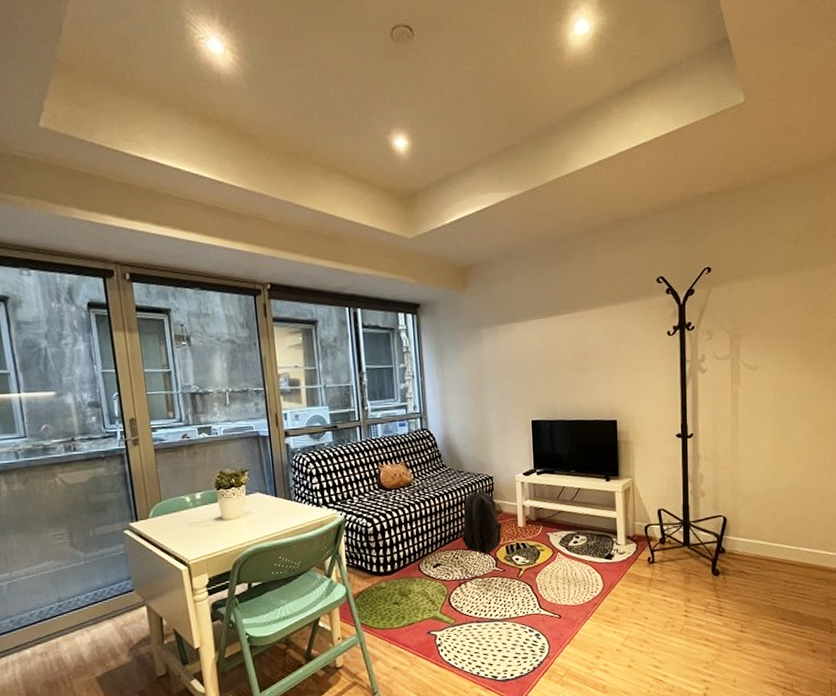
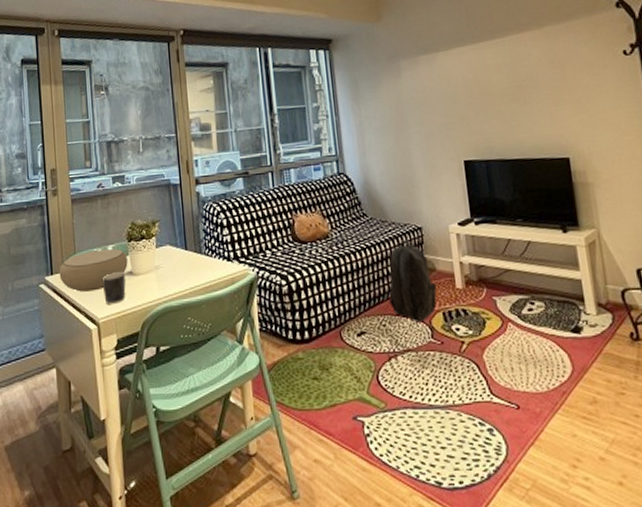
bowl: none [144,496,218,537] -> present [59,249,128,292]
mug: none [190,518,216,547] -> present [102,272,126,304]

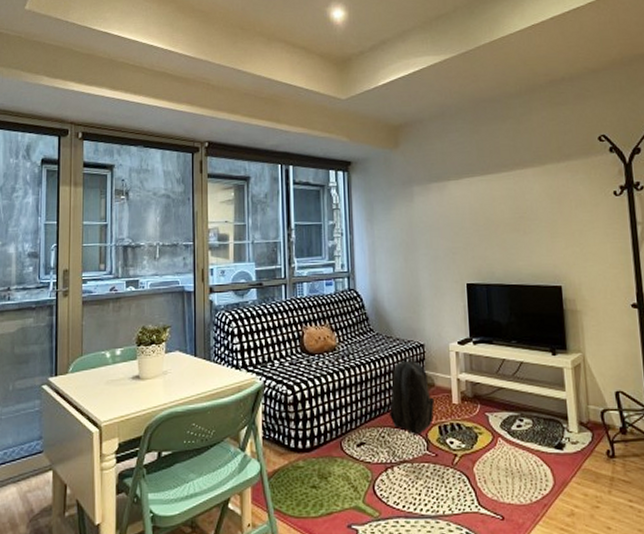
bowl: present [59,249,128,292] -> none [64,352,136,394]
mug: present [102,272,126,304] -> none [107,376,133,408]

